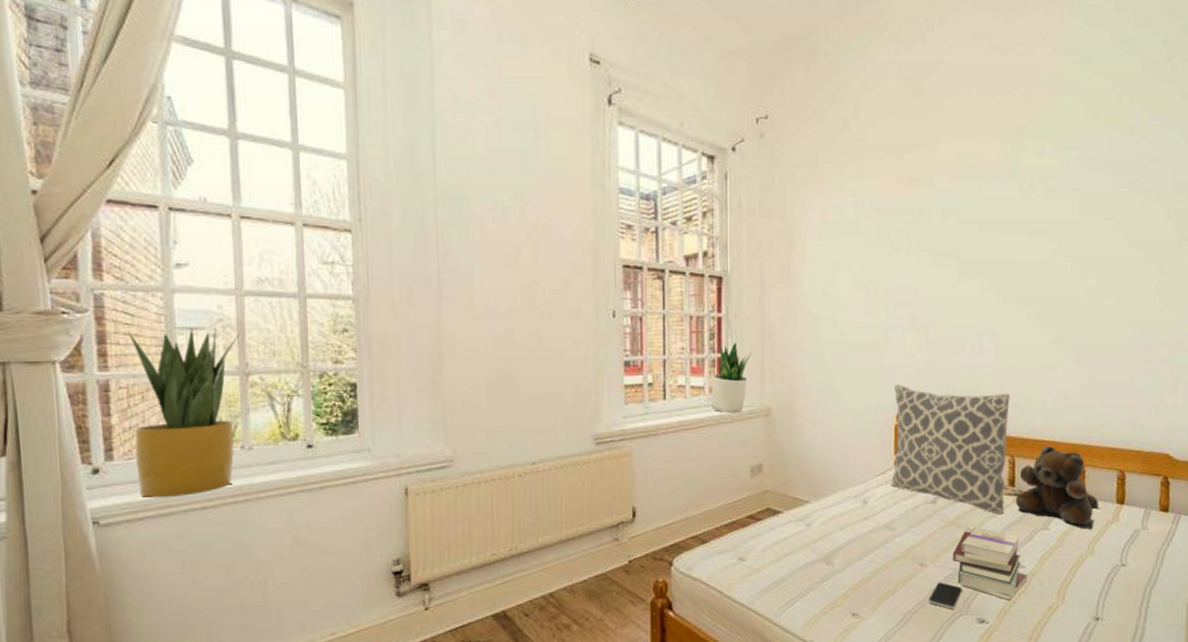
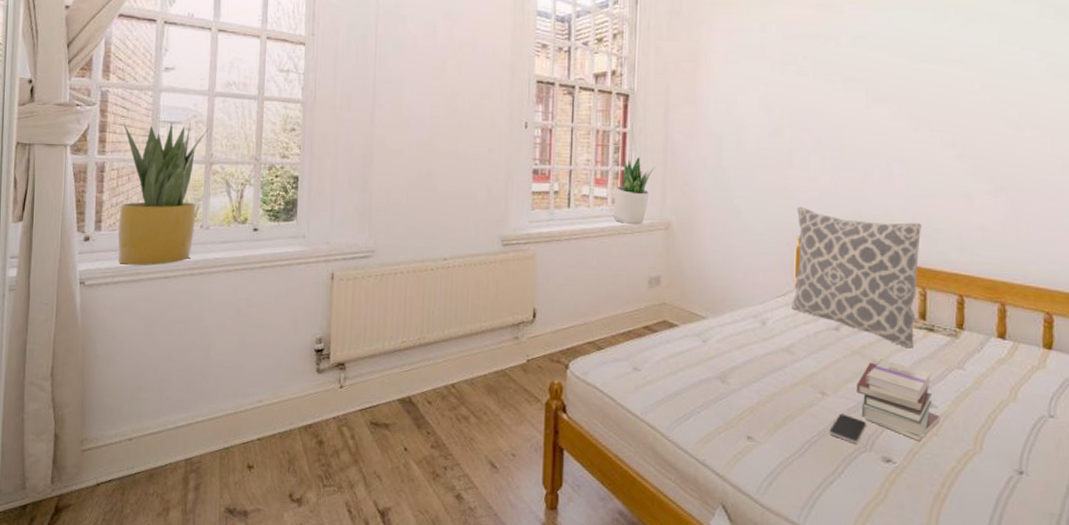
teddy bear: present [1015,445,1102,529] -> none [926,279,1026,373]

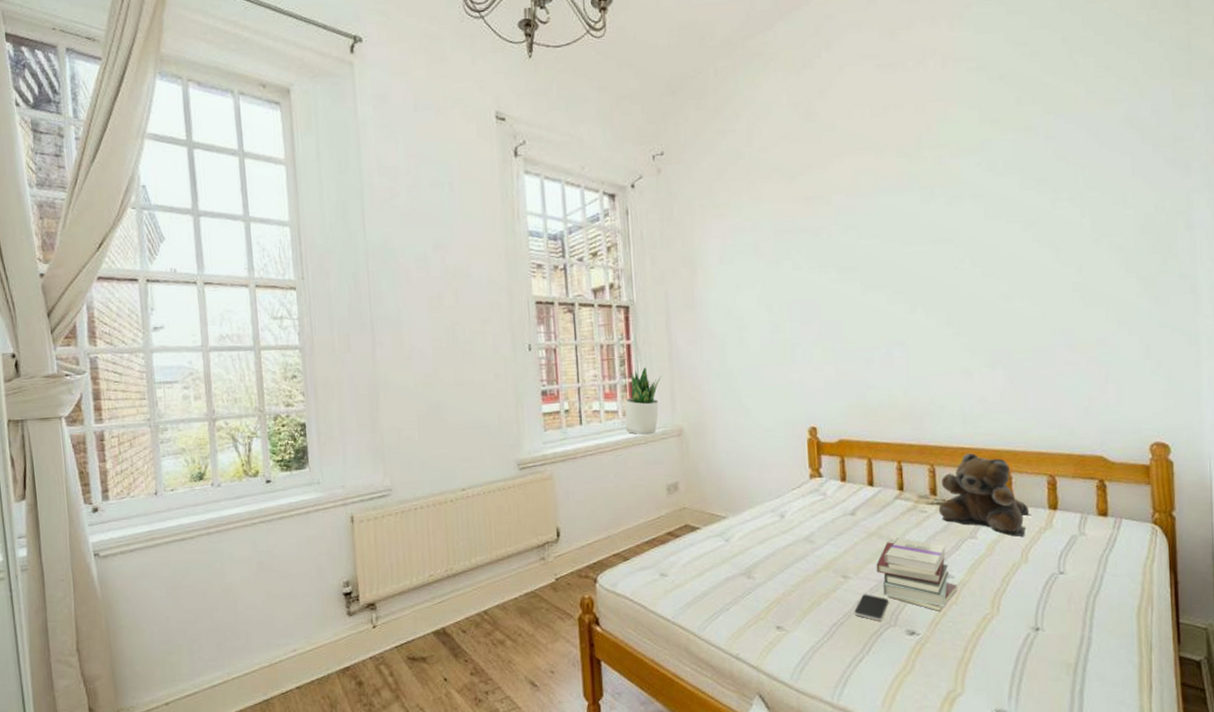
planter: present [117,120,209,266] -> none [117,378,208,532]
pillow: present [792,206,921,349] -> none [805,399,927,525]
teddy bear: none [926,279,1026,373] -> present [938,452,1033,537]

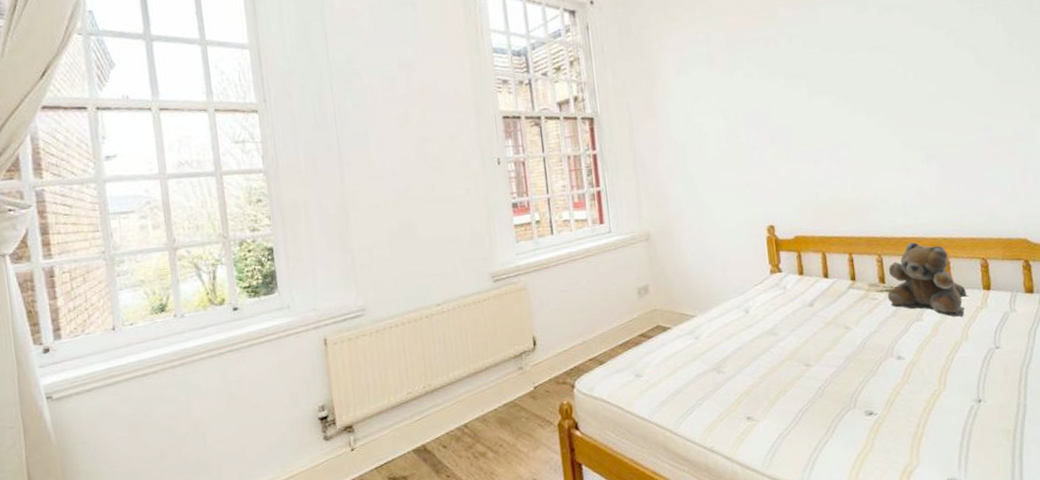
planter: present [625,368,662,436] -> none [594,176,628,242]
smartphone: present [854,594,890,621] -> none [817,379,849,405]
books: present [876,537,958,611] -> none [835,324,909,391]

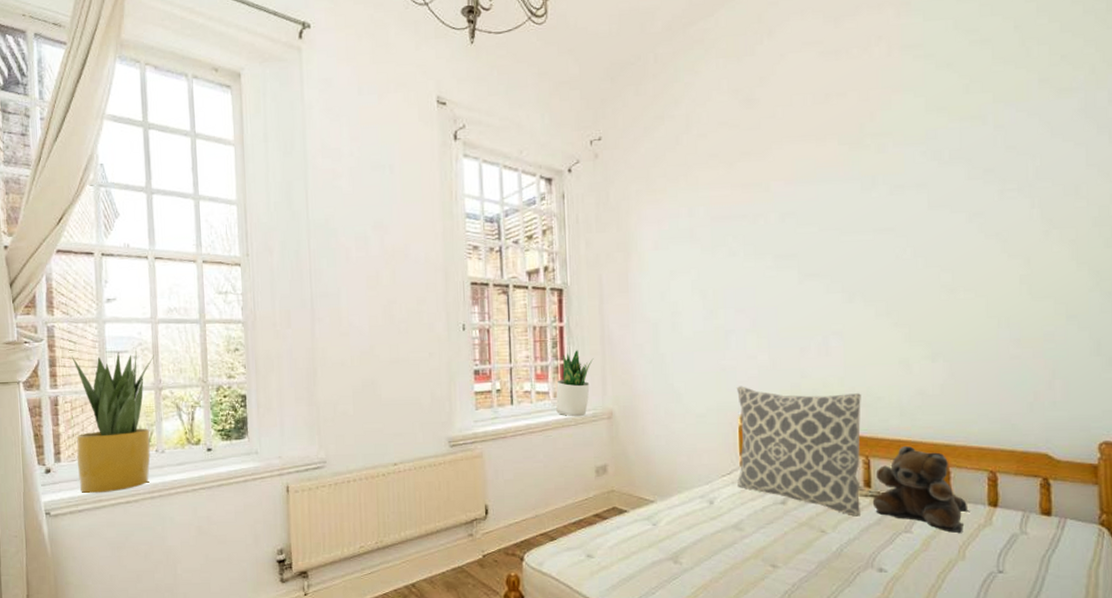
planter: none [67,207,168,371] -> present [72,348,155,494]
planter: none [594,176,628,242] -> present [556,350,594,417]
pillow: none [762,197,878,311] -> present [737,386,861,516]

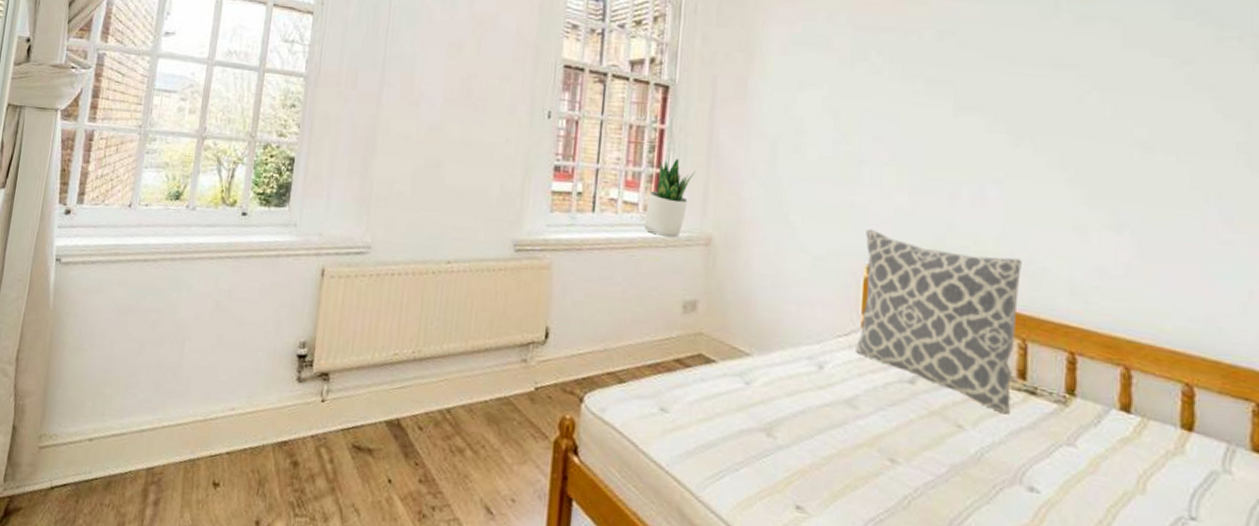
planter: present [72,348,155,494] -> none [97,88,205,247]
teddy bear: present [872,445,971,533] -> none [1026,333,1157,457]

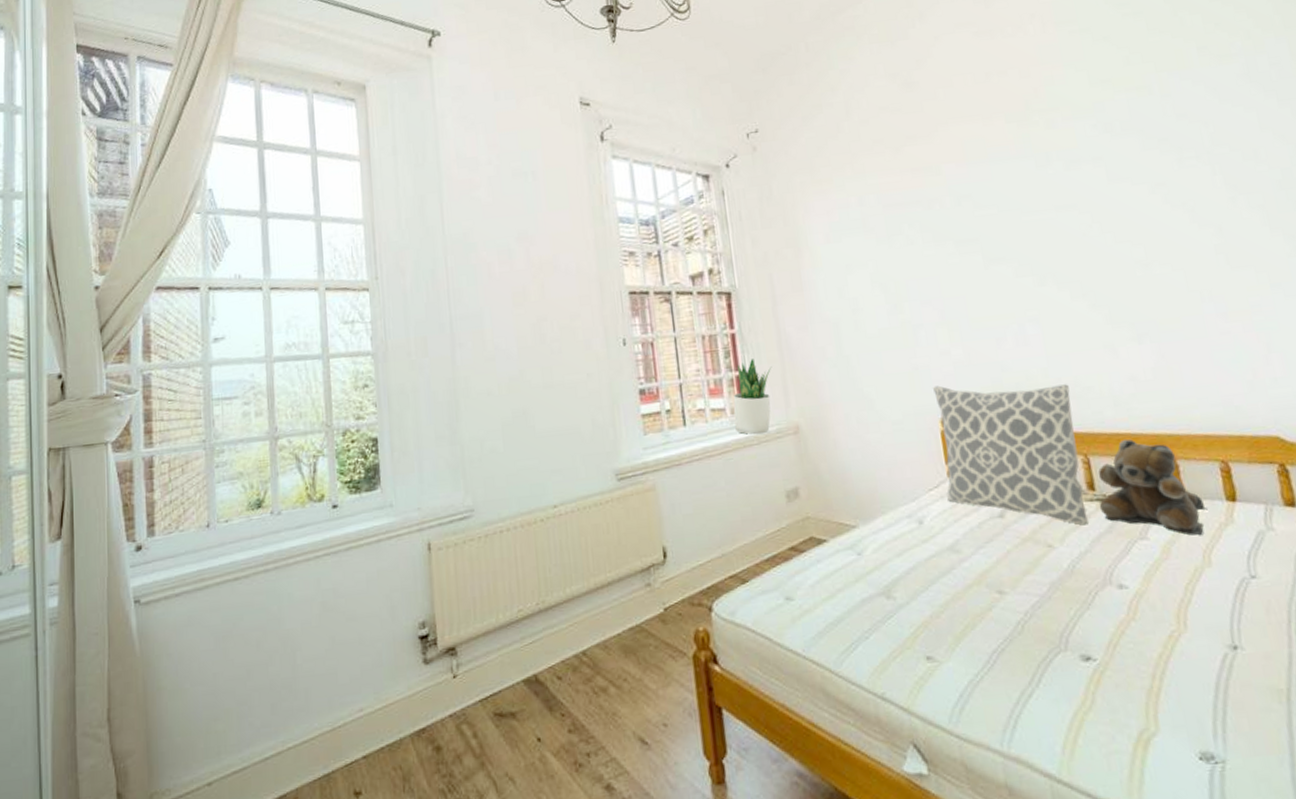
teddy bear: none [1026,333,1157,457] -> present [1098,439,1209,535]

